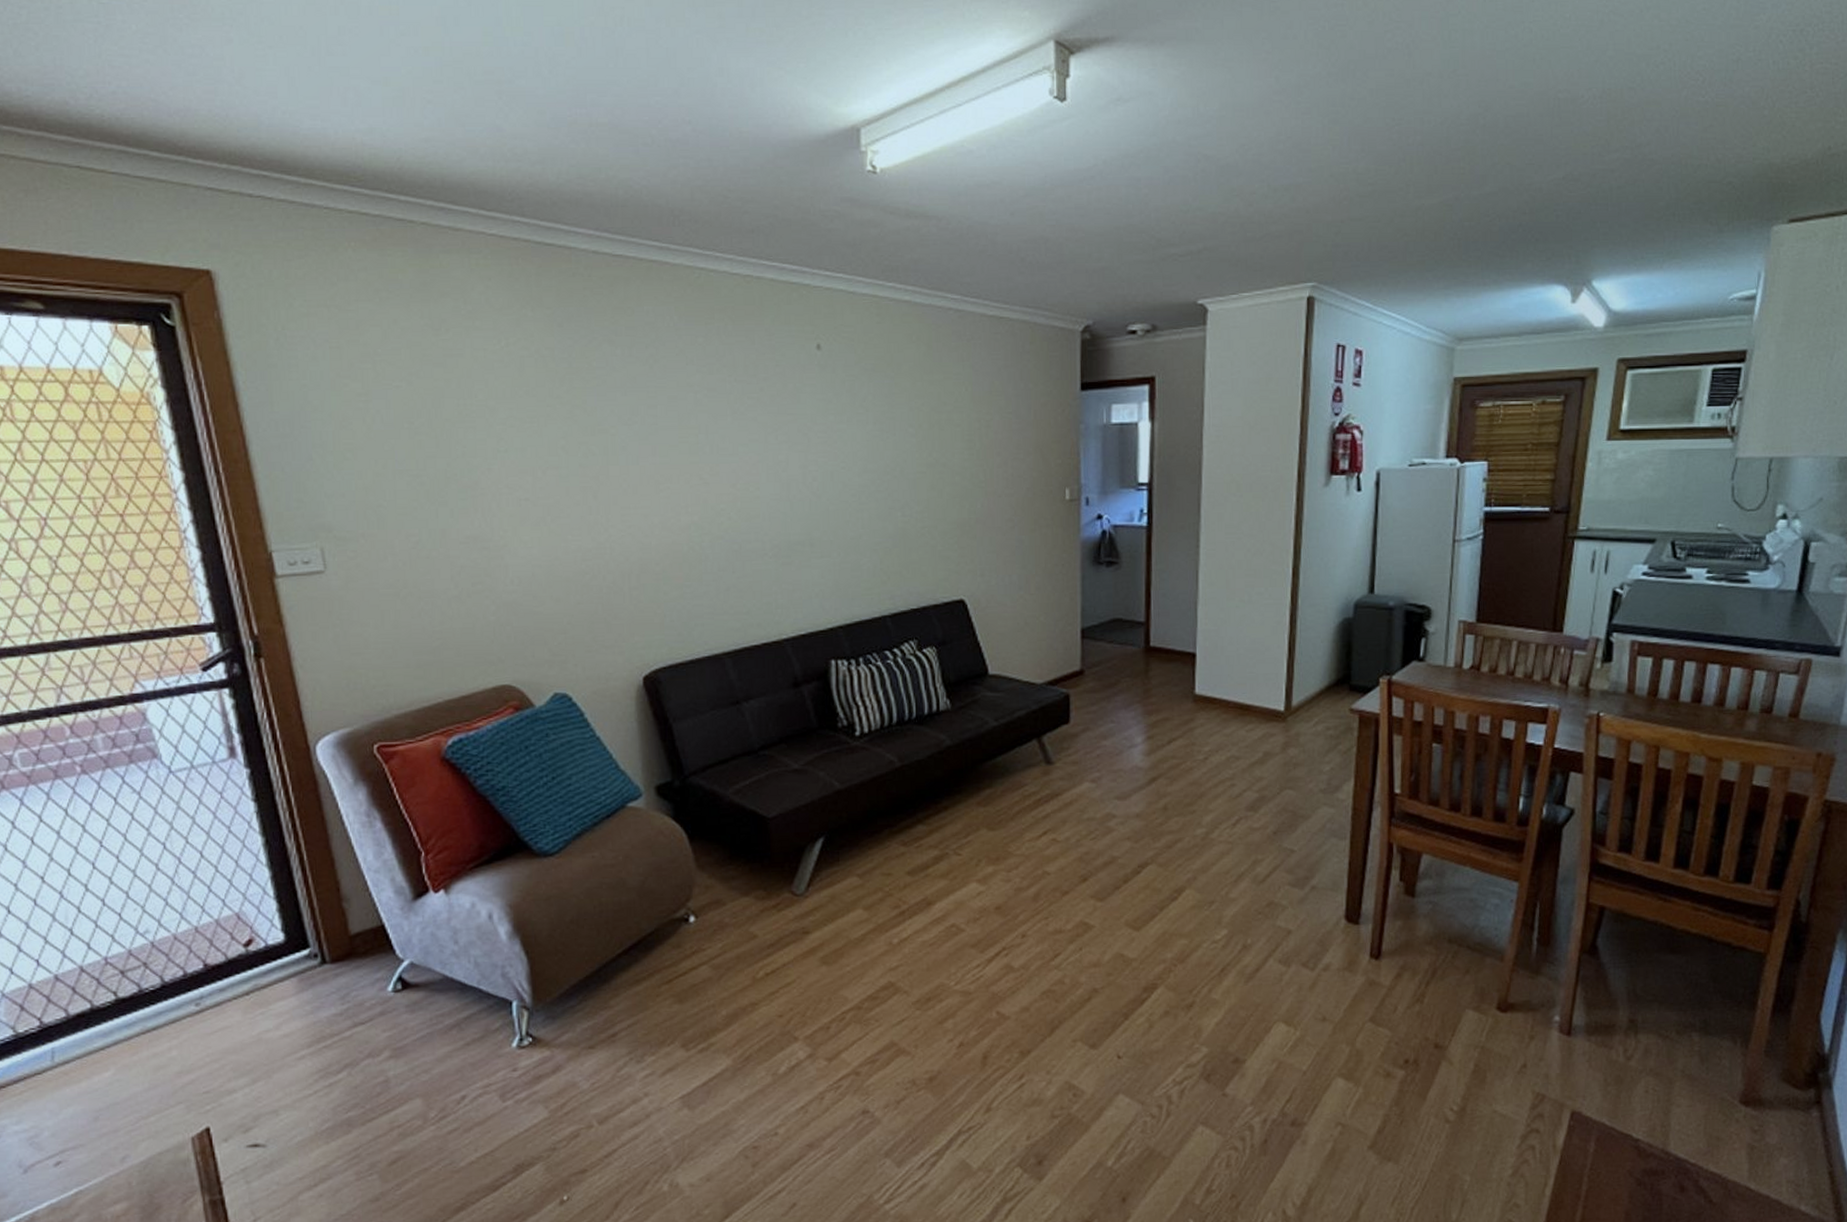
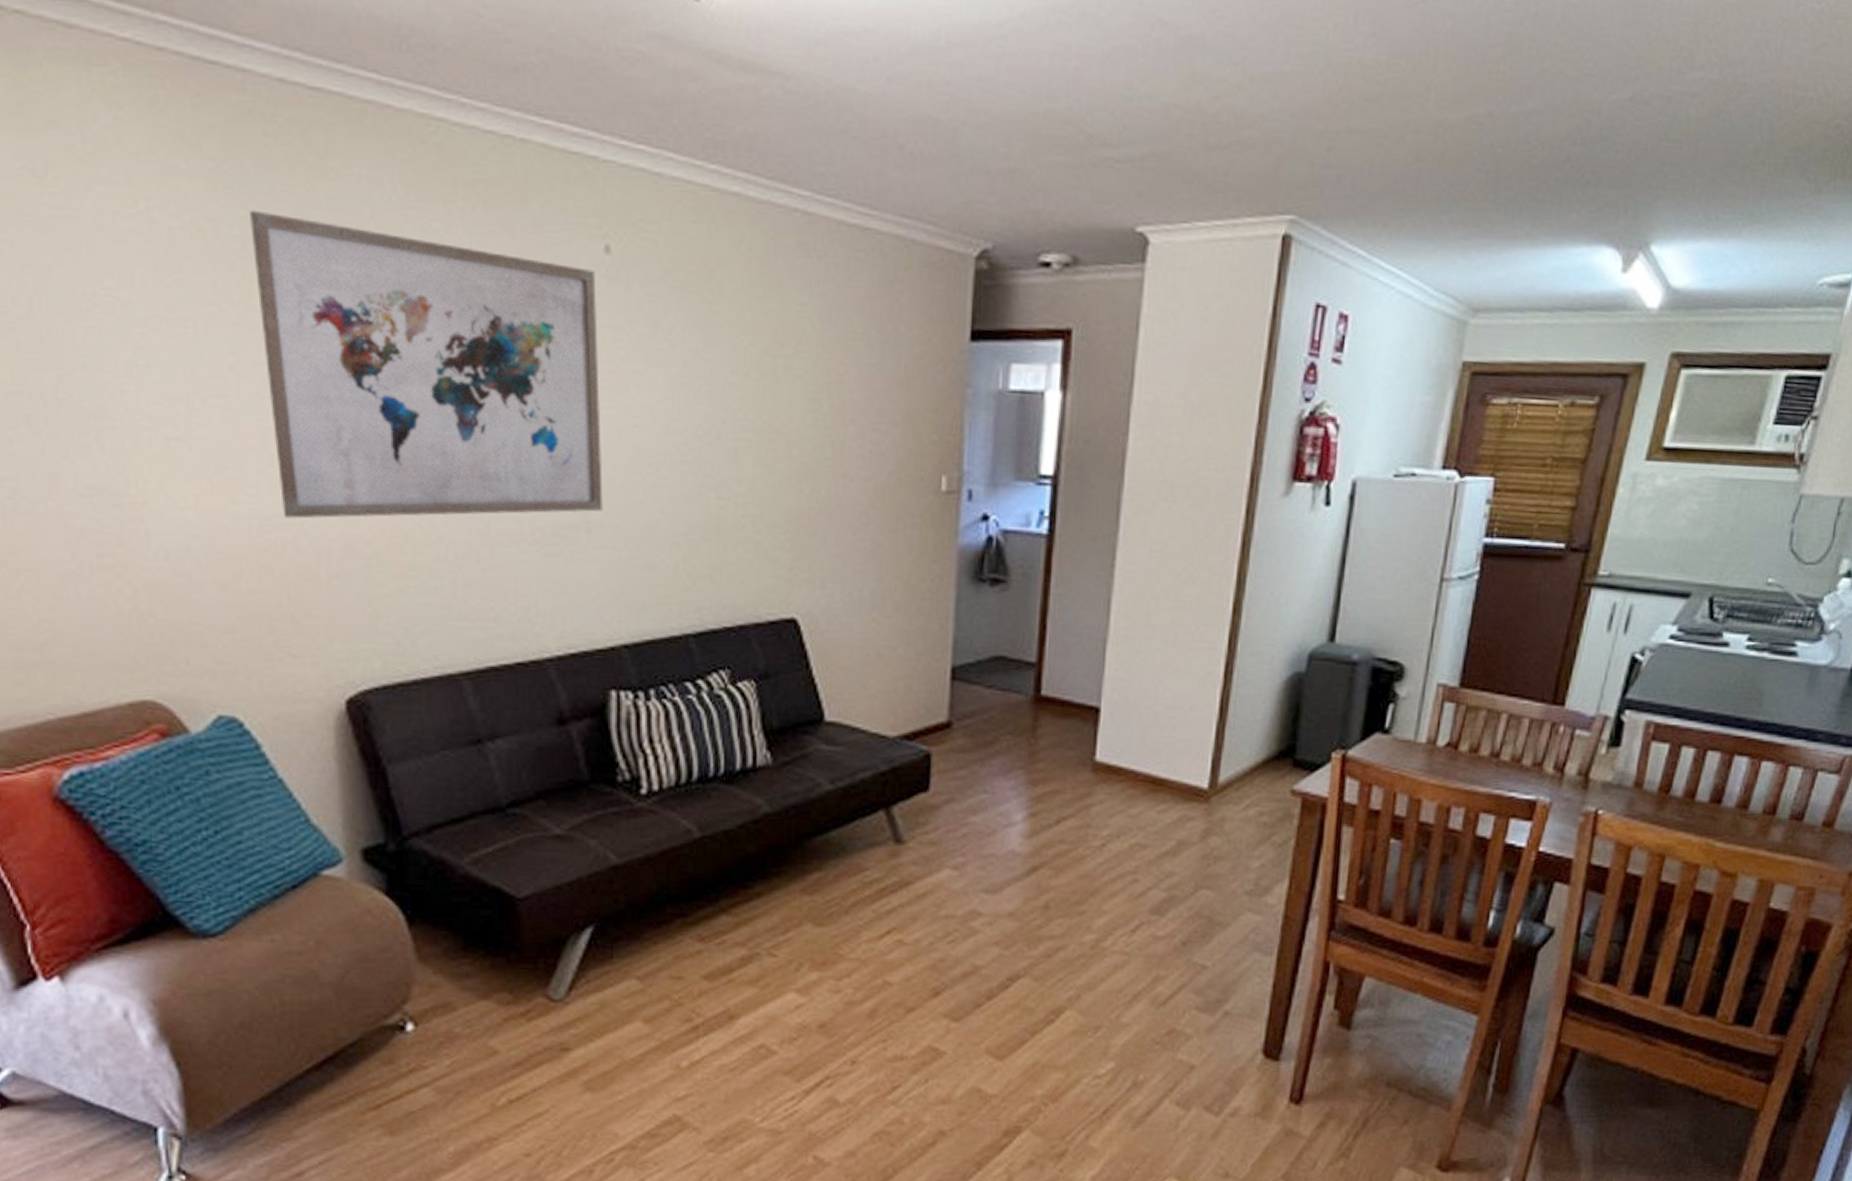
wall art: none [575,340,821,550] -> present [250,209,603,519]

